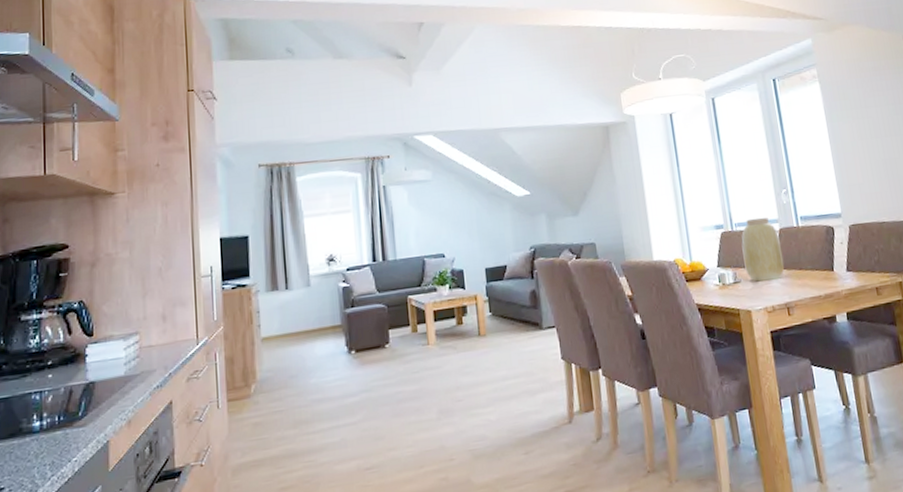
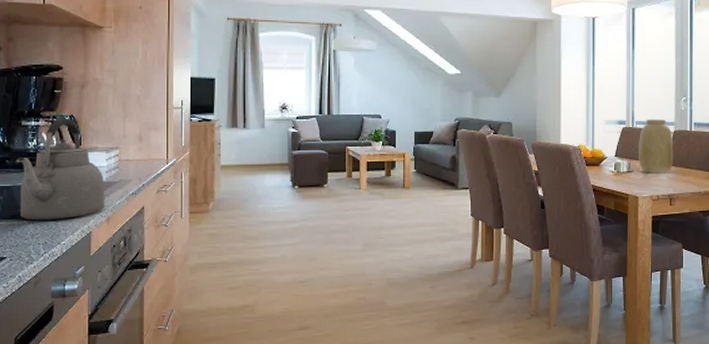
kettle: none [15,304,125,437] -> present [16,118,105,221]

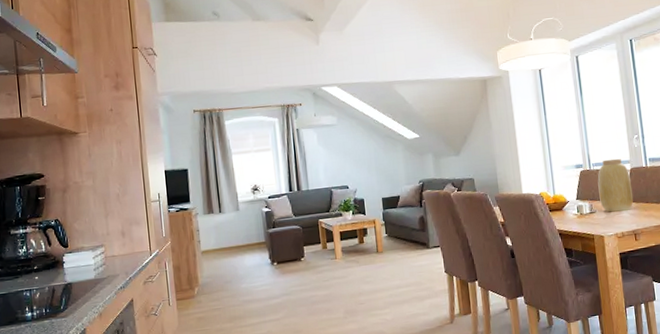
kettle: present [16,118,105,221] -> none [9,222,97,324]

